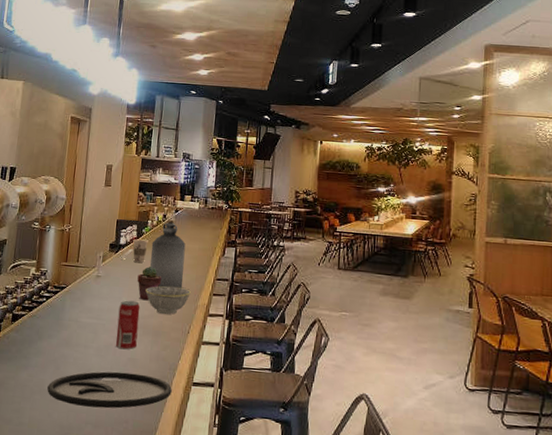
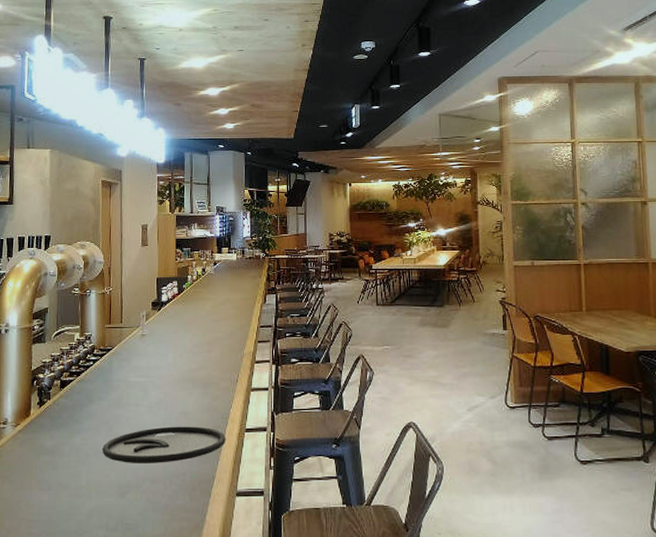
beverage can: present [115,300,140,350] -> none [166,355,188,404]
cup: present [121,239,148,263] -> none [164,295,190,317]
potted succulent: present [137,266,162,301] -> none [182,321,207,354]
bowl: present [145,286,191,315] -> none [191,337,236,366]
bottle: present [150,220,186,289] -> none [193,273,228,340]

